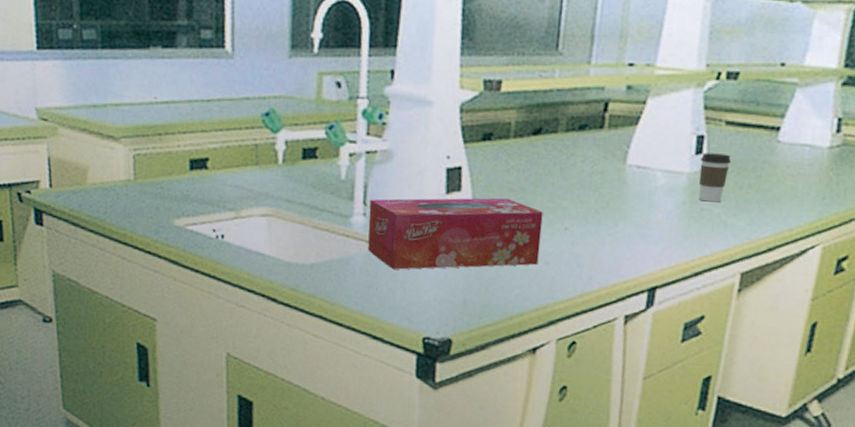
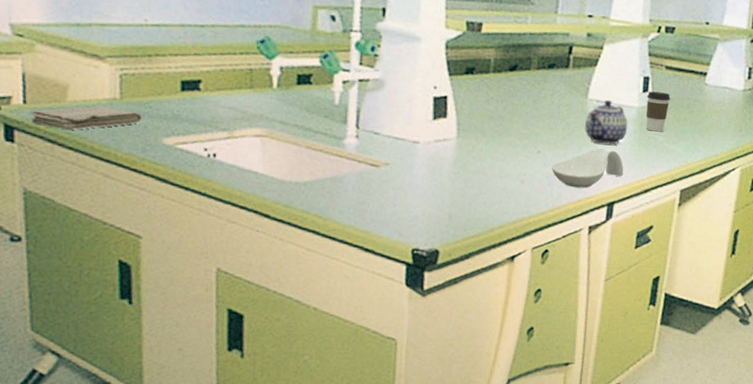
washcloth: none [57,188,155,213] -> present [31,106,143,131]
tissue box: present [368,197,543,270] -> none [360,123,519,187]
spoon rest: none [581,223,670,271] -> present [551,148,624,189]
teapot: none [622,165,676,219] -> present [585,100,628,145]

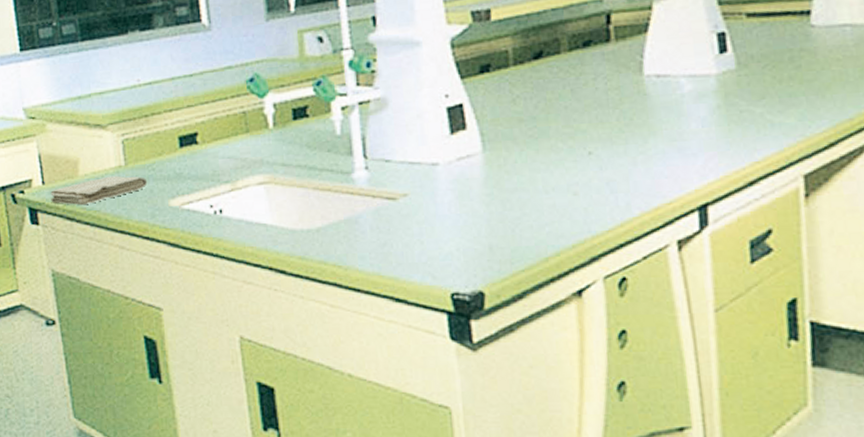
spoon rest: present [551,148,624,189] -> none [611,135,714,192]
teapot: present [585,100,628,145] -> none [645,72,708,130]
coffee cup: present [645,91,670,132] -> none [727,48,763,103]

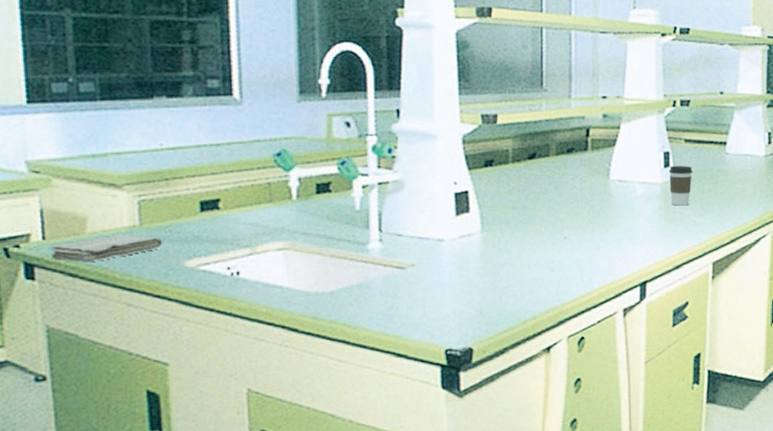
coffee cup: none [727,48,763,103] -> present [669,166,692,206]

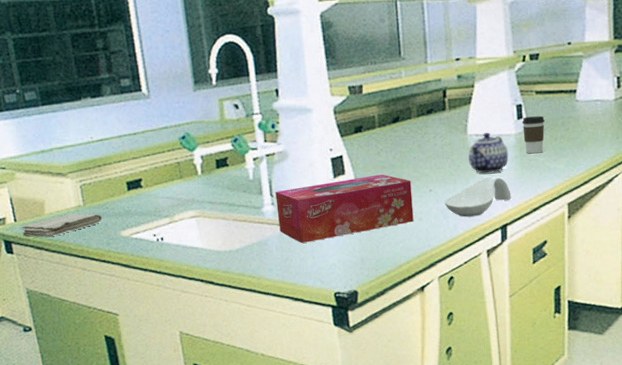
tissue box: none [385,215,544,288] -> present [275,174,414,243]
spoon rest: none [580,228,653,271] -> present [444,177,512,217]
teapot: none [609,179,653,223] -> present [468,133,509,173]

